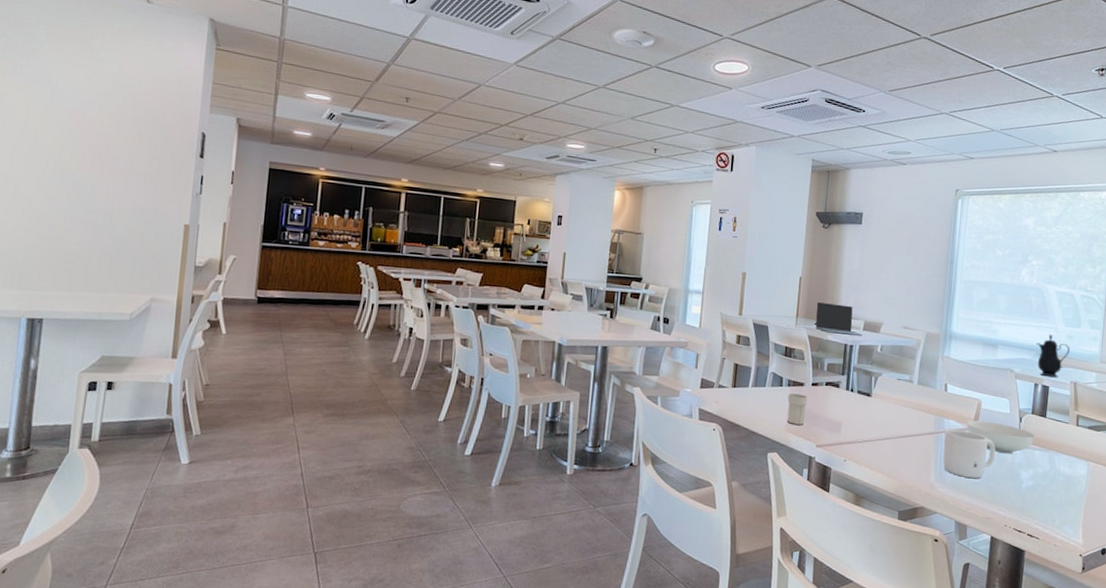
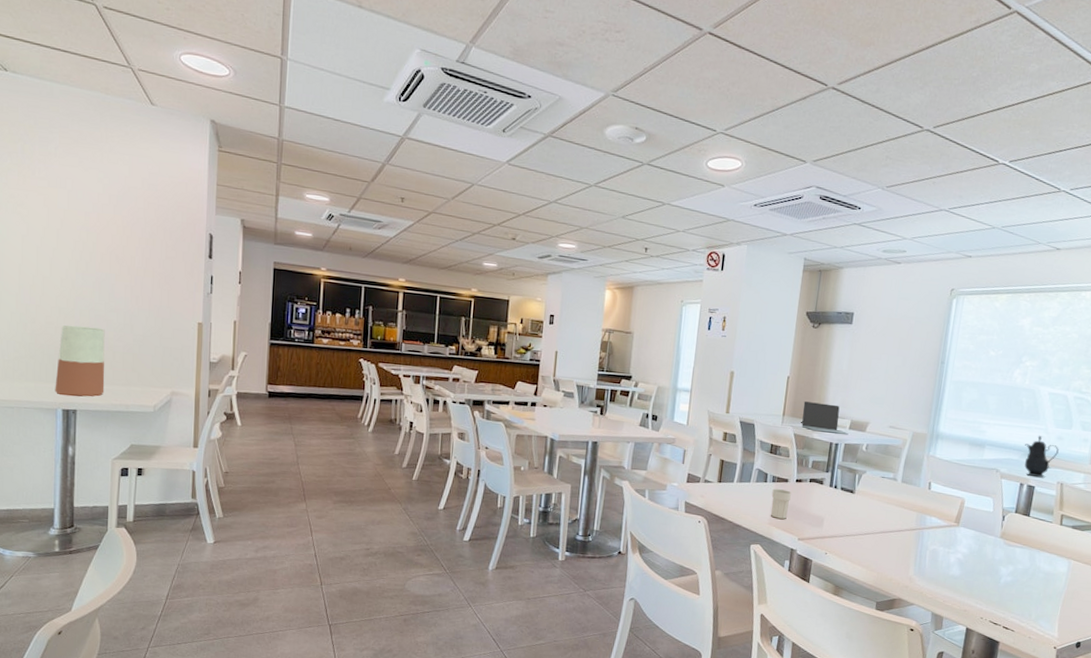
vase: none [20,227,81,304] -> present [55,325,105,397]
mug: present [943,429,996,479] -> none [923,525,977,574]
bowl: present [966,420,1036,454] -> none [948,517,1018,551]

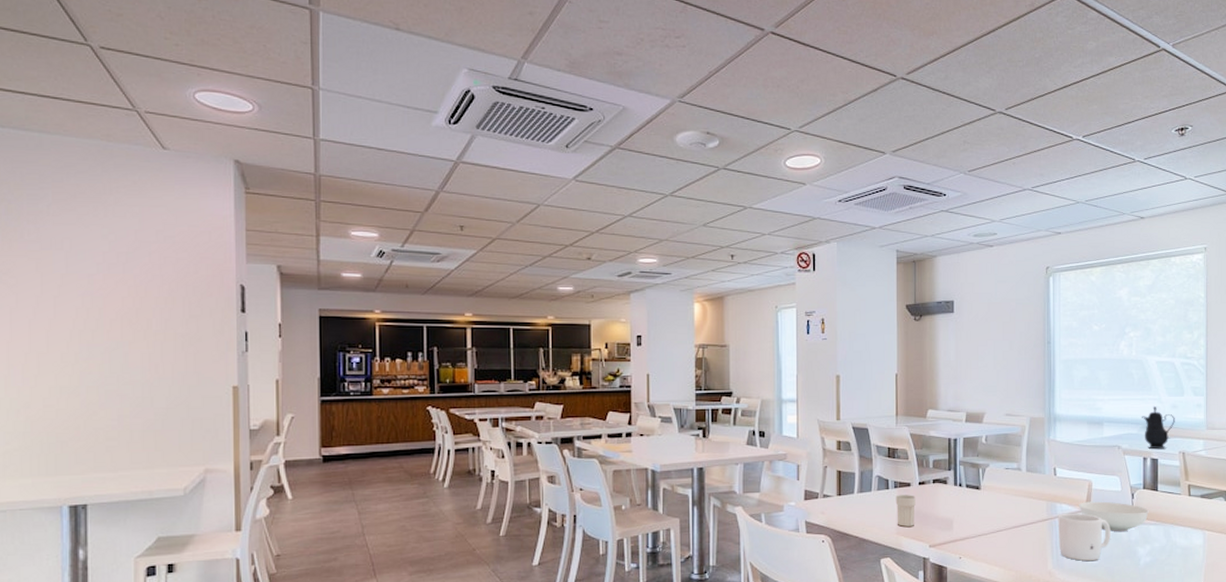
vase: present [55,325,105,397] -> none [58,405,121,488]
laptop: present [801,401,849,435] -> none [916,398,966,428]
mug: none [923,525,977,574] -> present [1058,513,1111,562]
bowl: none [948,517,1018,551] -> present [1079,501,1150,532]

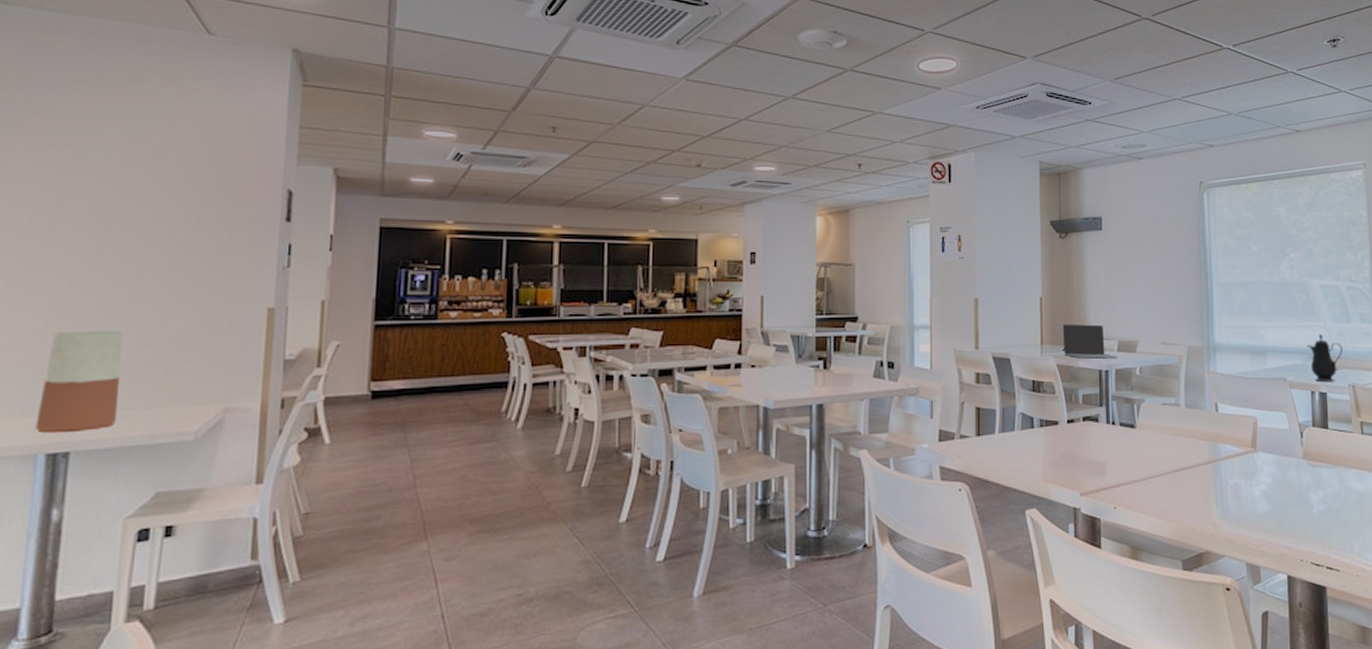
vase: none [58,405,121,488] -> present [35,330,123,432]
cup: present [895,495,916,528] -> none [1041,434,1064,473]
laptop: none [916,398,966,428] -> present [1062,324,1118,359]
mug: present [1058,513,1111,562] -> none [1221,454,1280,510]
bowl: present [1079,501,1150,532] -> none [1244,441,1321,476]

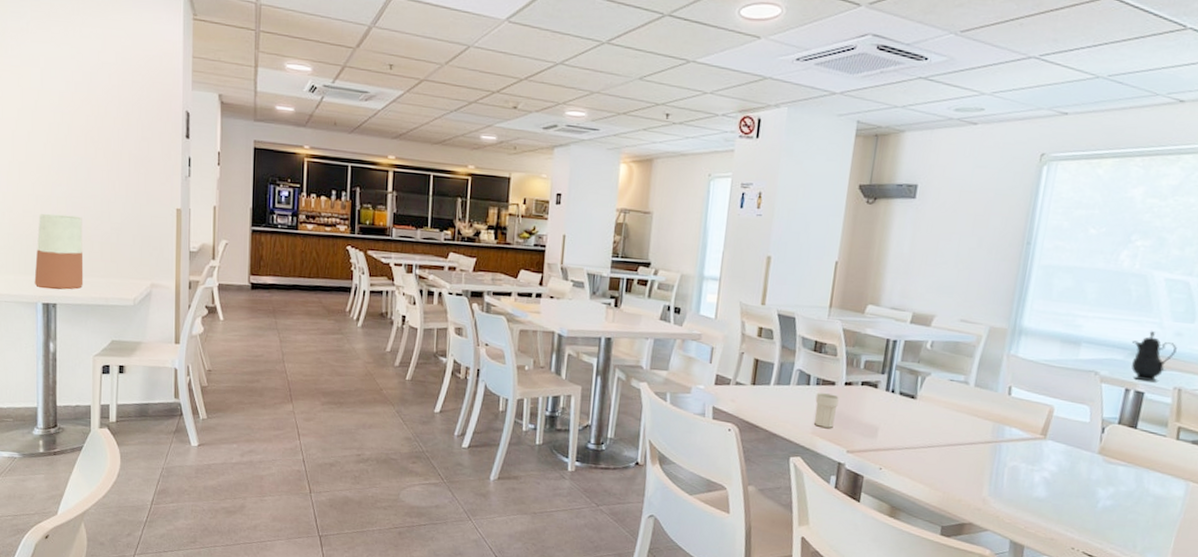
cup: none [1041,434,1064,473] -> present [814,393,839,429]
laptop: present [1062,324,1118,359] -> none [852,291,910,330]

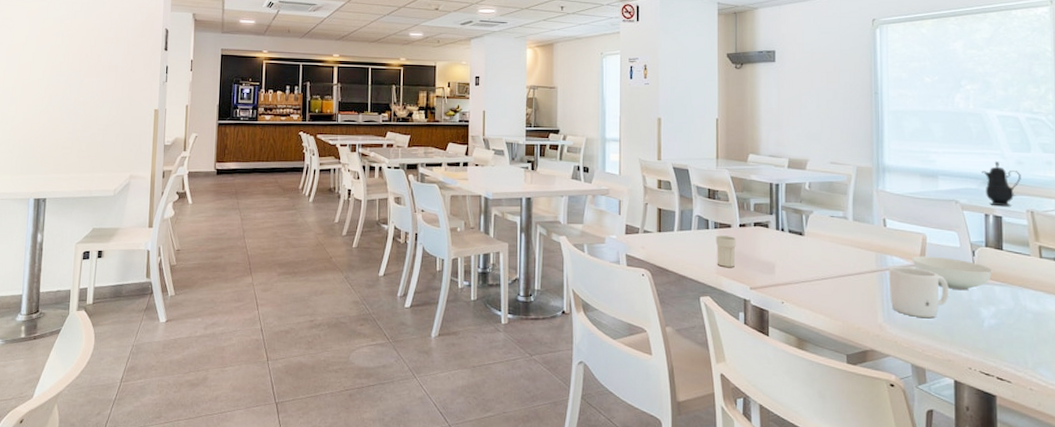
vase: present [34,213,84,290] -> none [28,120,74,185]
mug: none [1000,438,1068,495] -> present [888,266,949,319]
bowl: none [1032,429,1122,469] -> present [912,256,994,291]

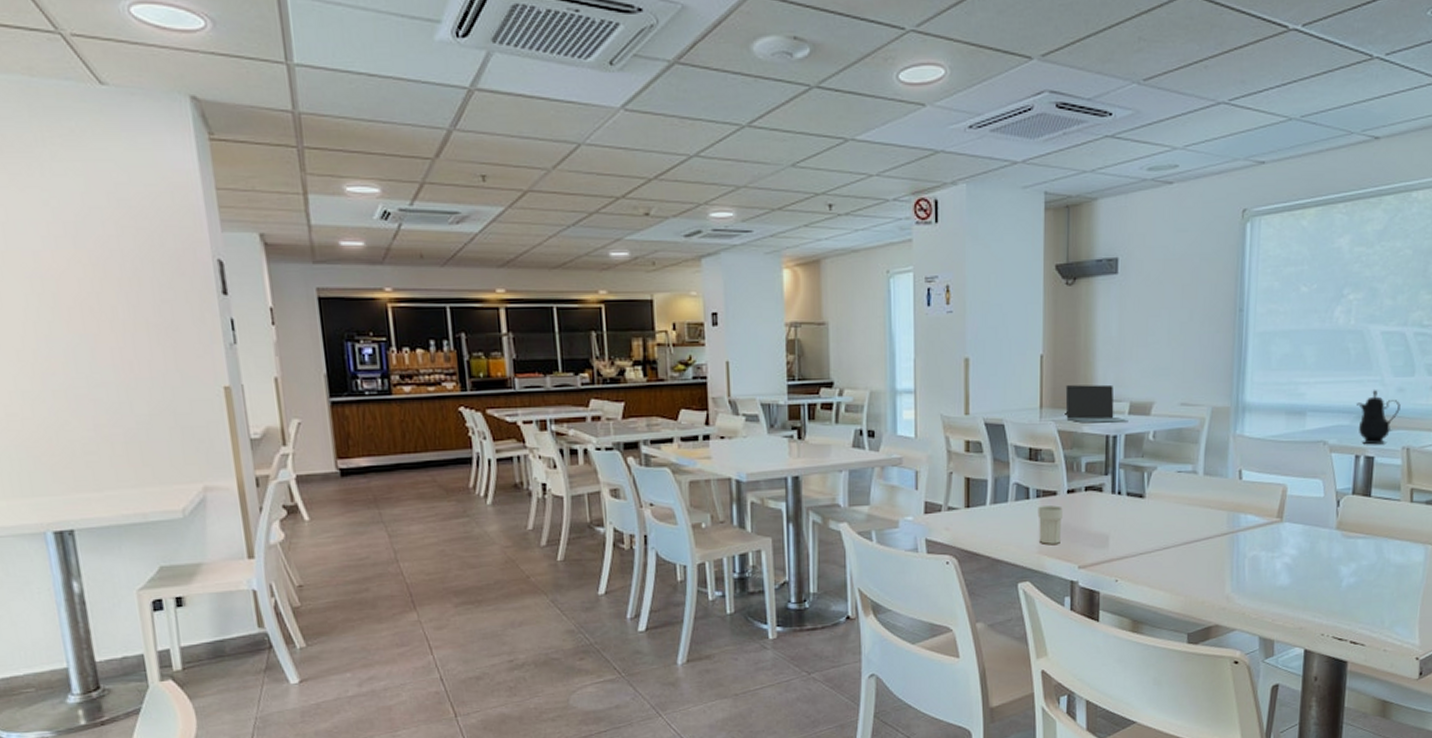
laptop: none [736,143,788,174] -> present [1065,384,1129,423]
mug: present [888,266,949,319] -> none [1240,525,1307,584]
bowl: present [912,256,994,291] -> none [1268,510,1359,548]

